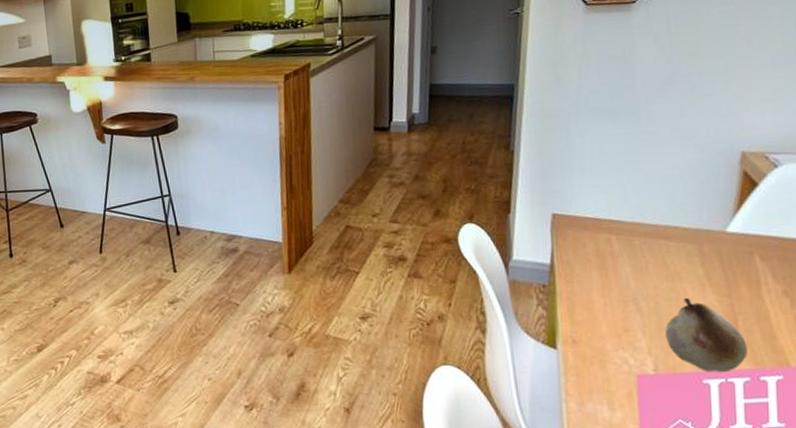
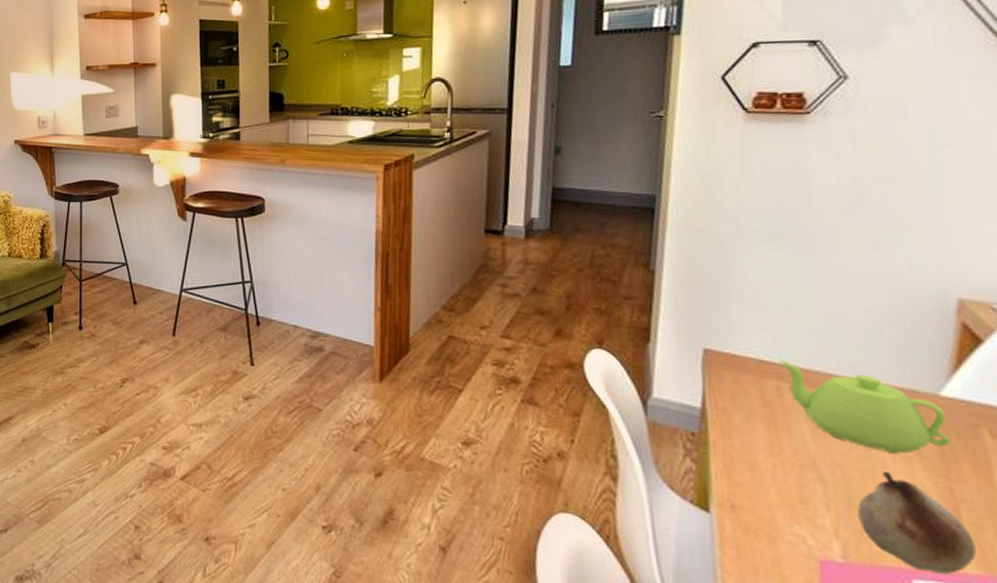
teapot: none [609,216,732,283] -> present [778,359,950,454]

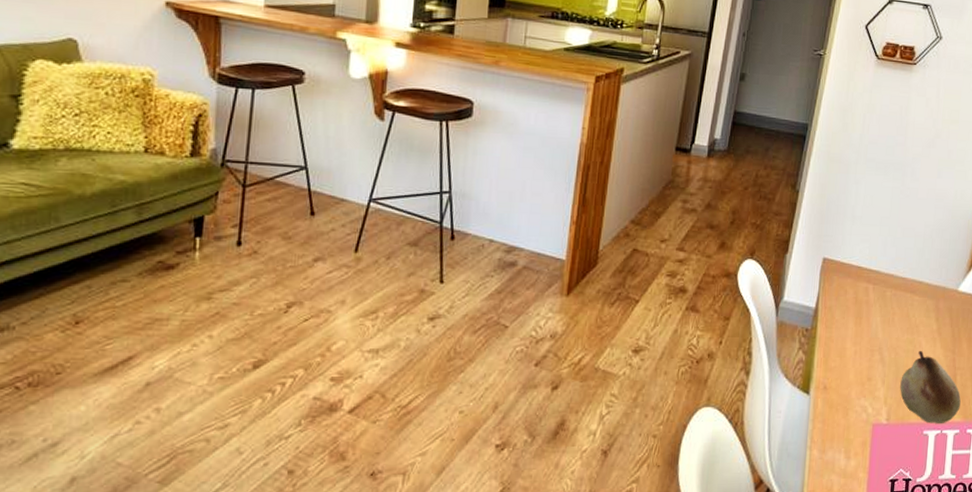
teapot: present [778,359,950,454] -> none [869,265,959,336]

